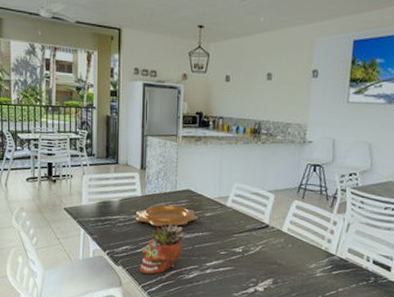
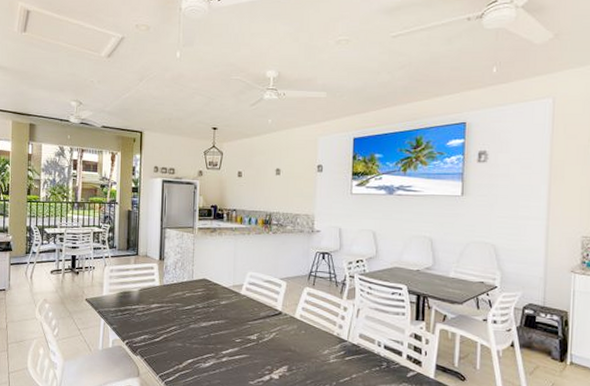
decorative bowl: present [136,205,199,227] -> none [155,294,215,316]
succulent planter: present [140,222,186,275] -> none [157,311,202,364]

